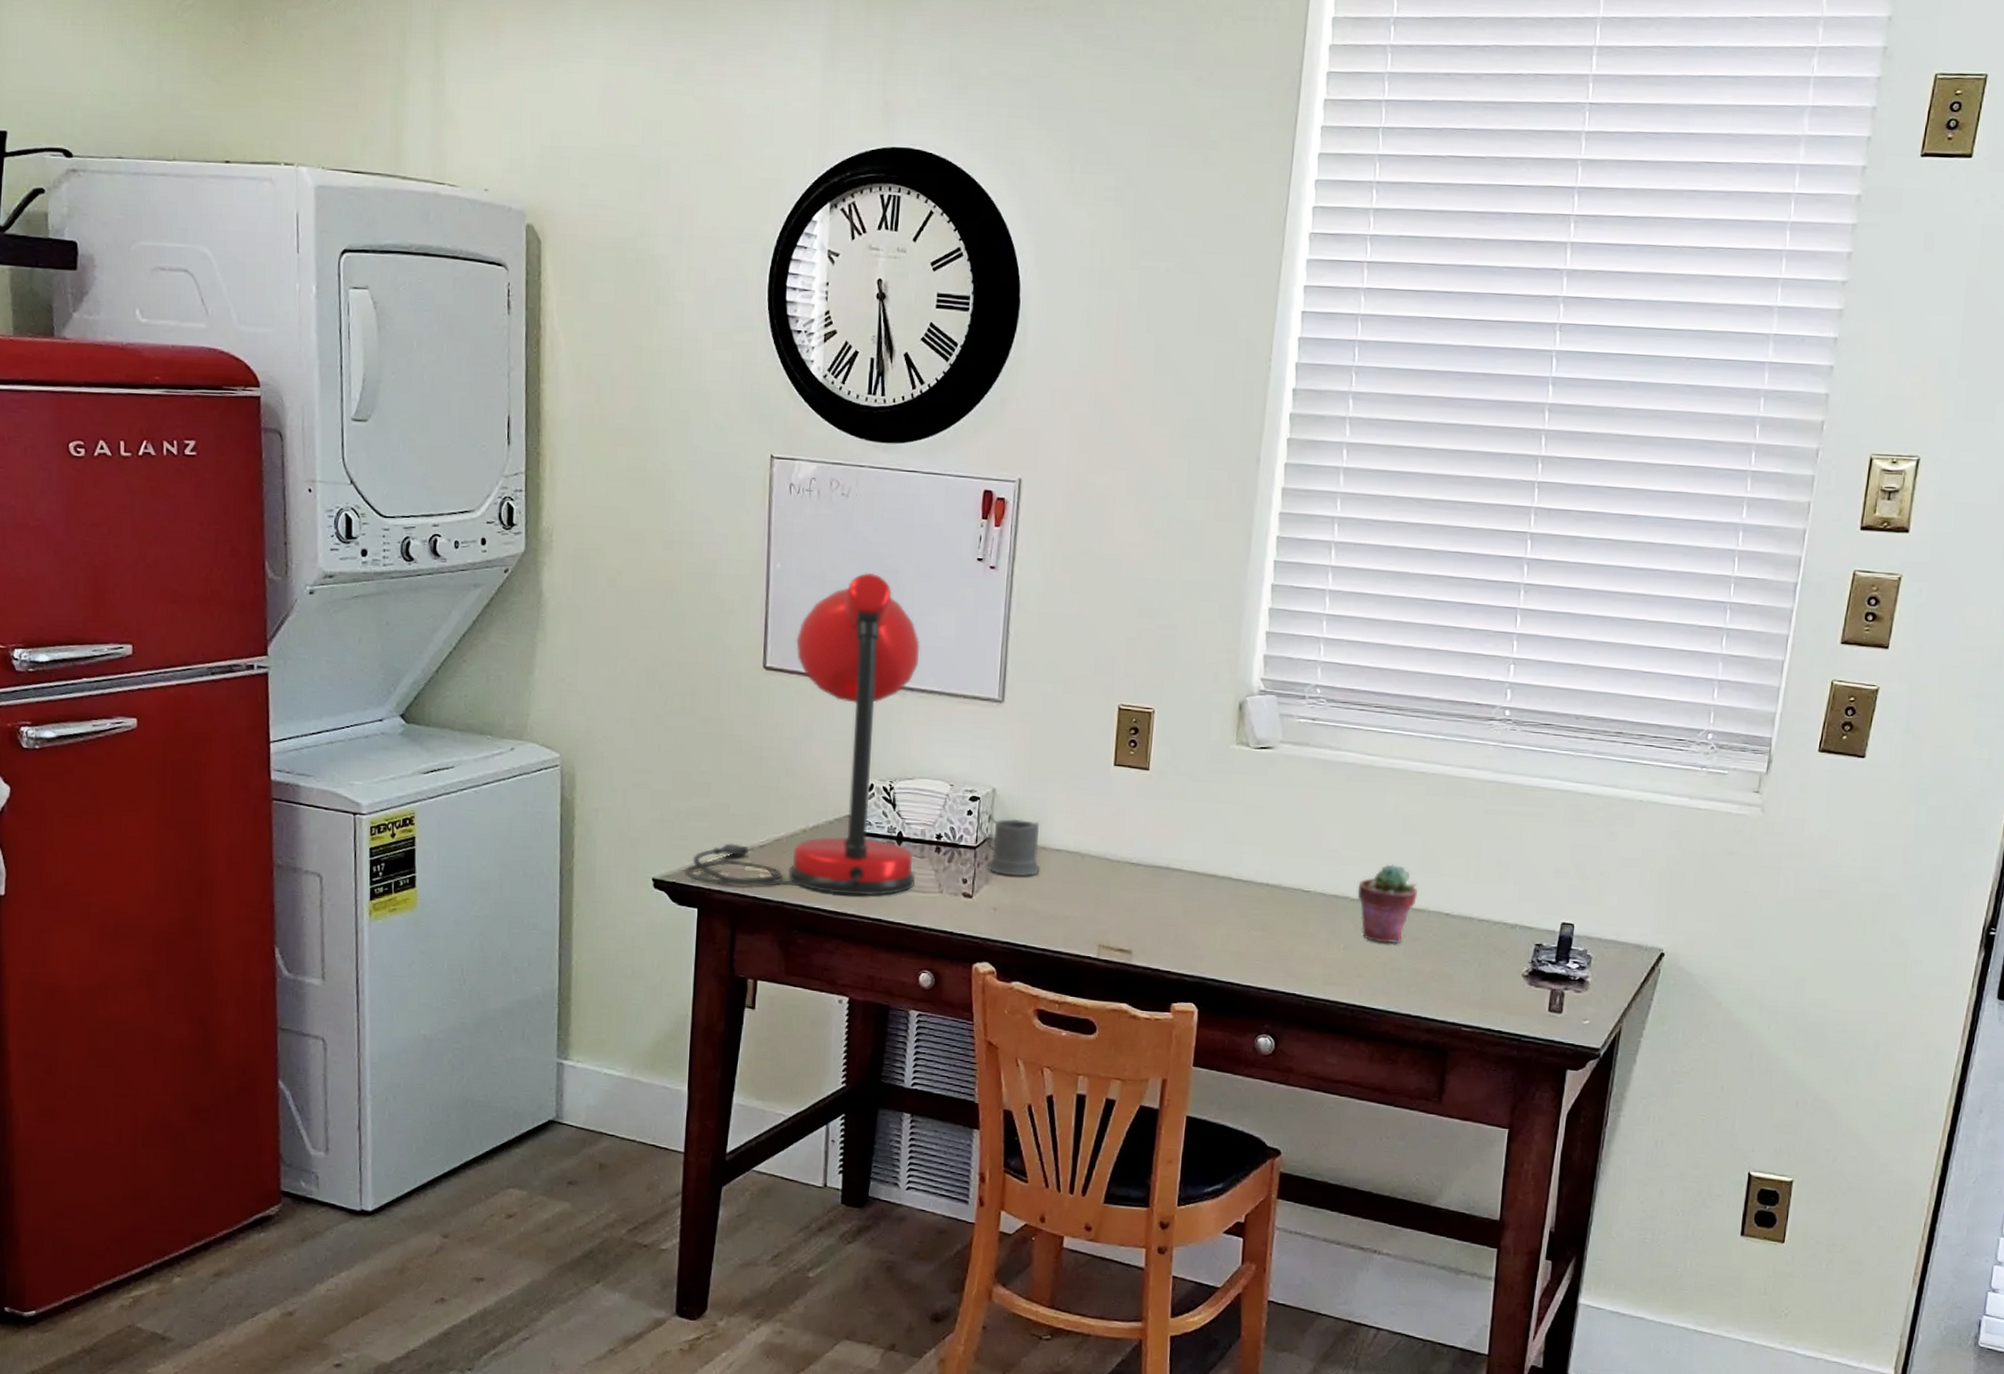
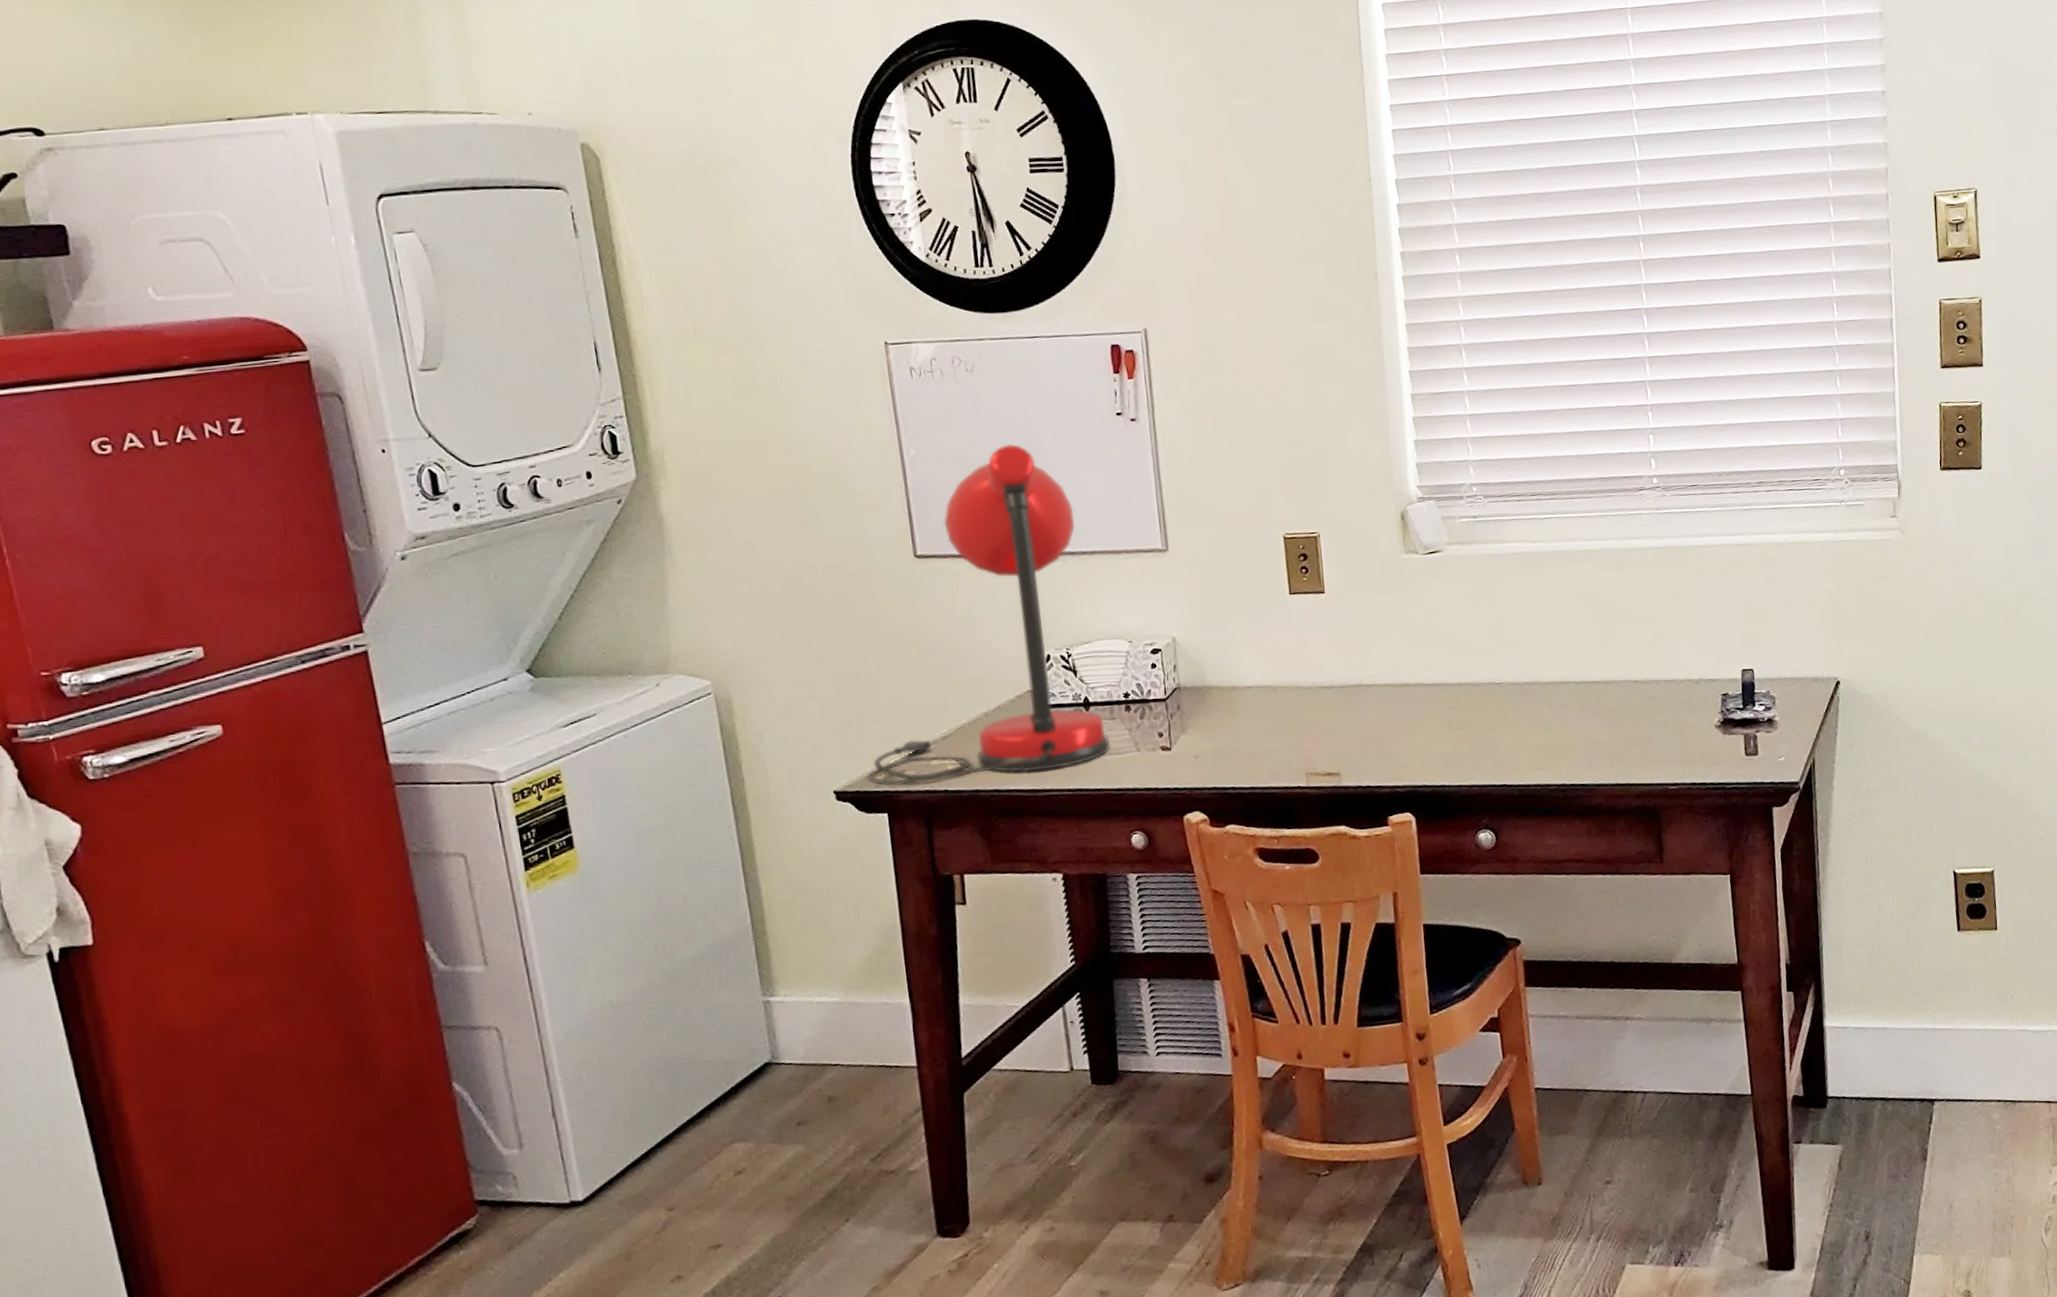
mug: present [976,810,1040,877] -> none [1161,660,1235,722]
potted succulent: present [1357,863,1417,944] -> none [1546,642,1604,721]

